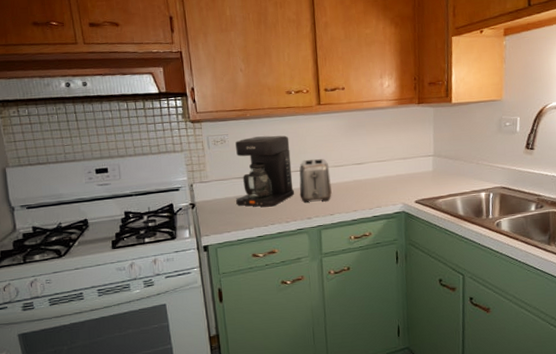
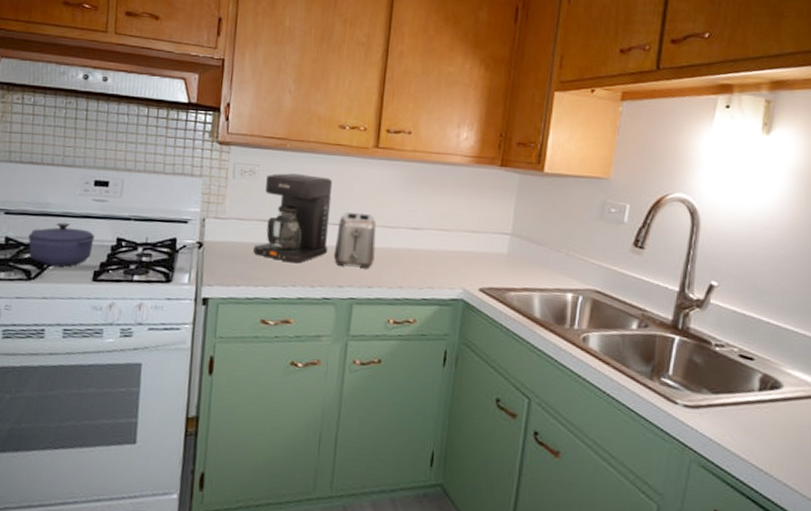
cooking pot: none [51,206,107,244] -> present [28,222,95,267]

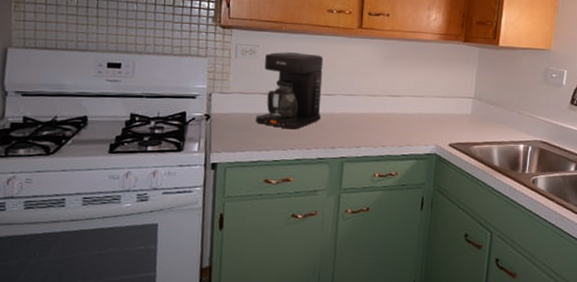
cooking pot: present [28,222,95,267] -> none [45,101,110,142]
toaster: present [333,211,377,268] -> none [326,83,362,131]

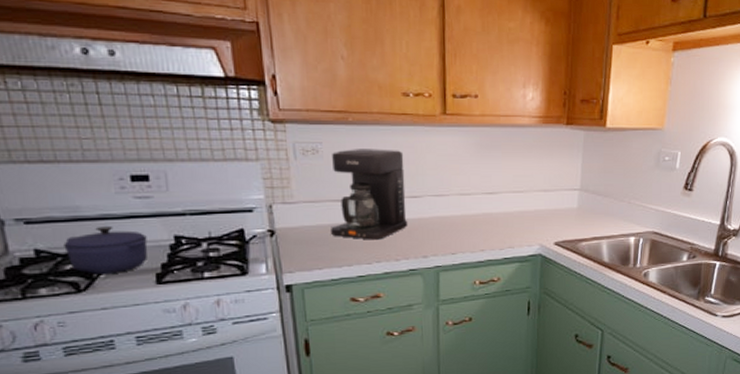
cooking pot: none [45,101,110,142] -> present [63,225,148,276]

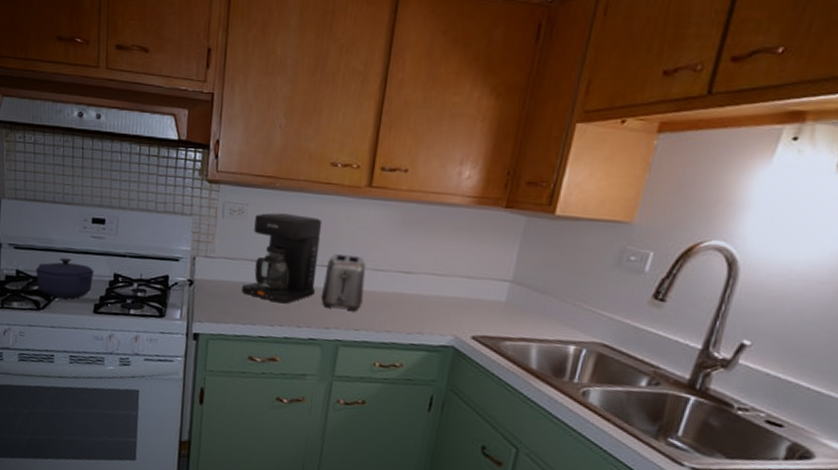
toaster: none [414,183,455,237] -> present [321,253,367,311]

